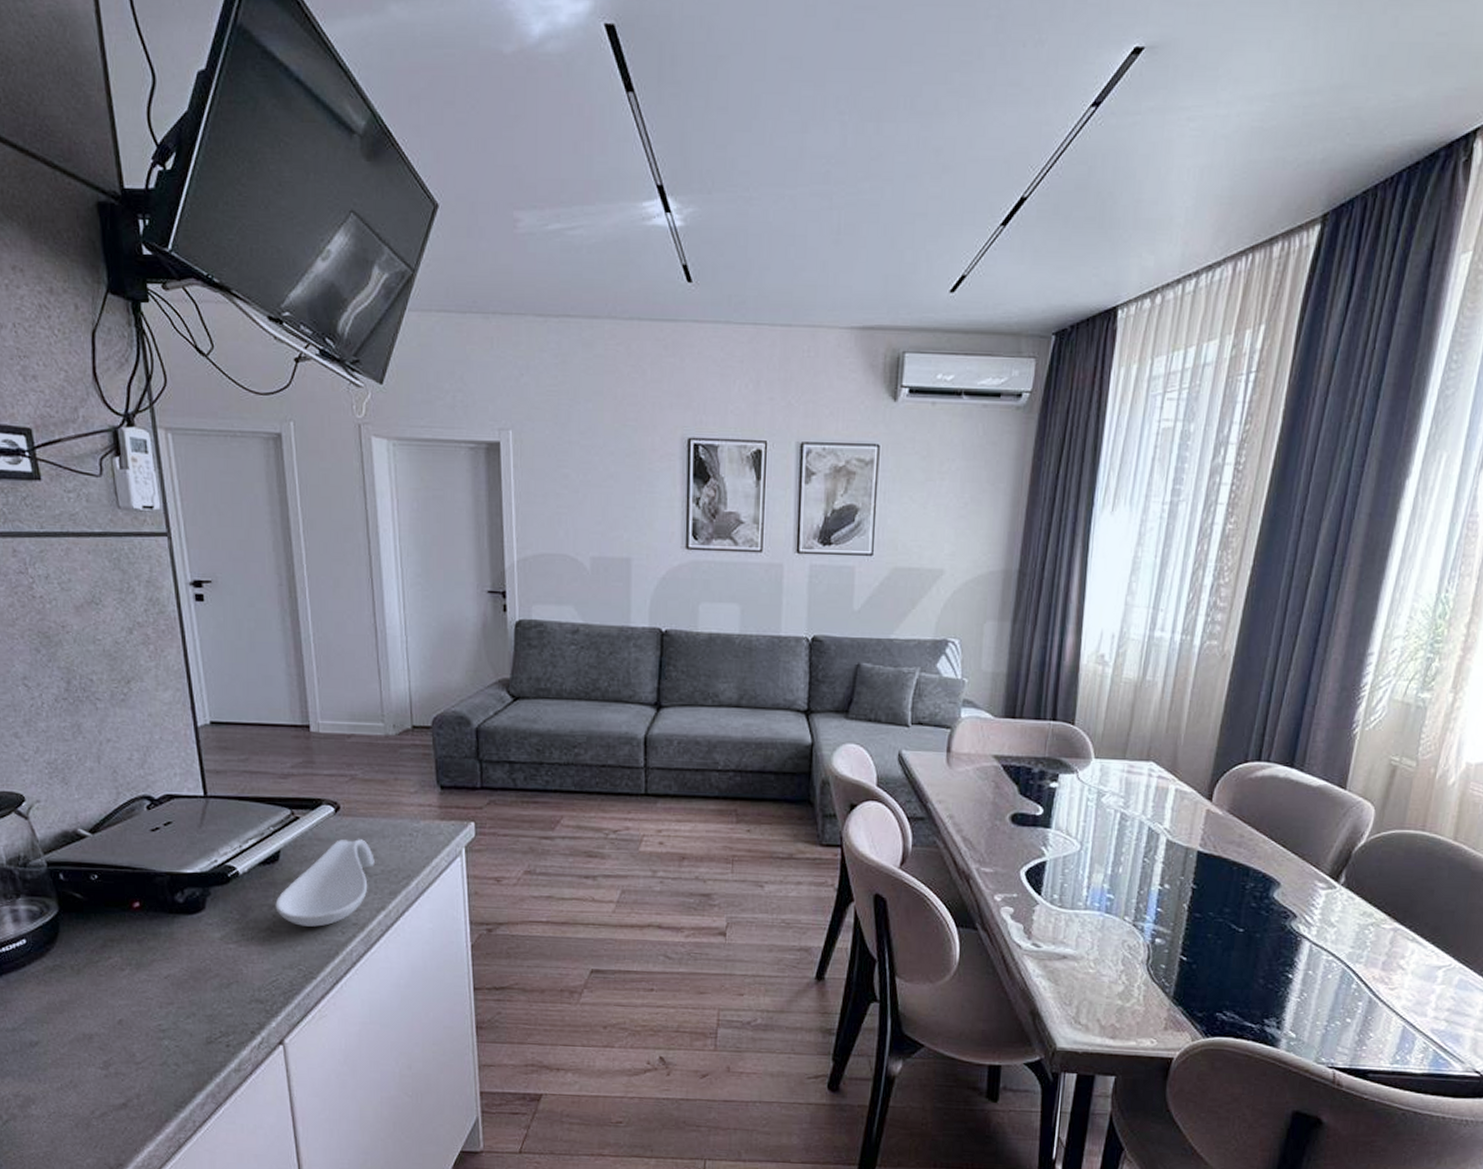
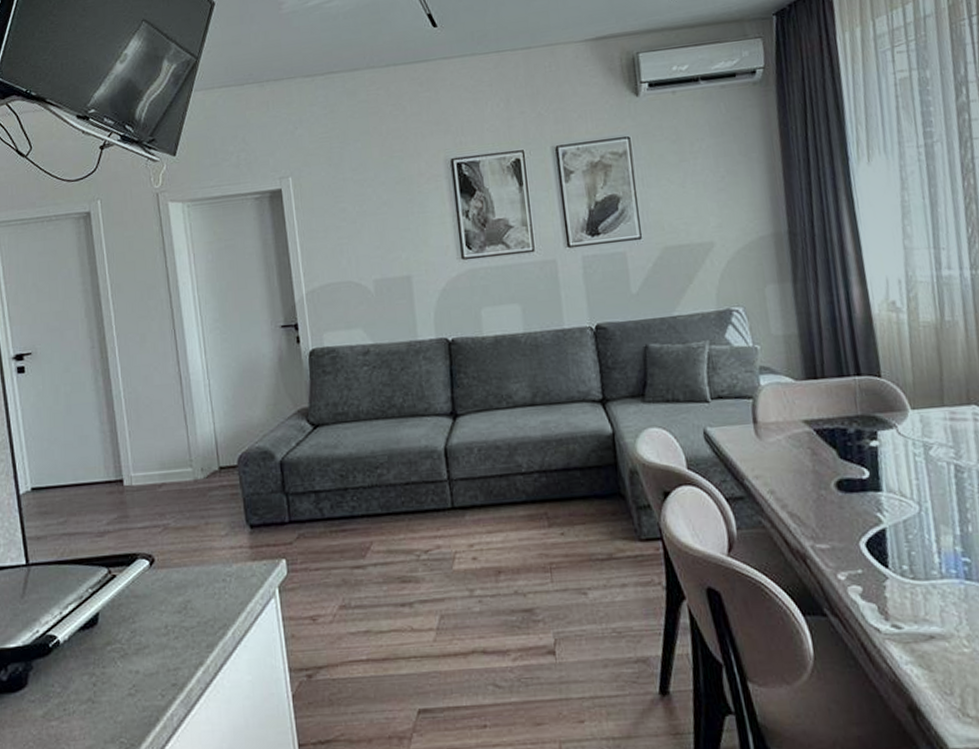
spoon rest: present [275,839,375,927] -> none [95,591,191,693]

